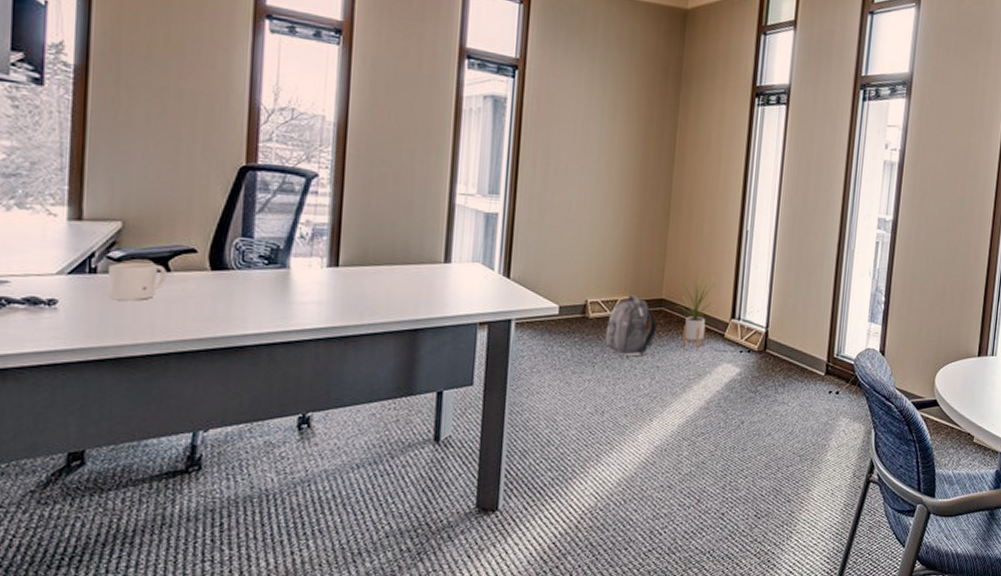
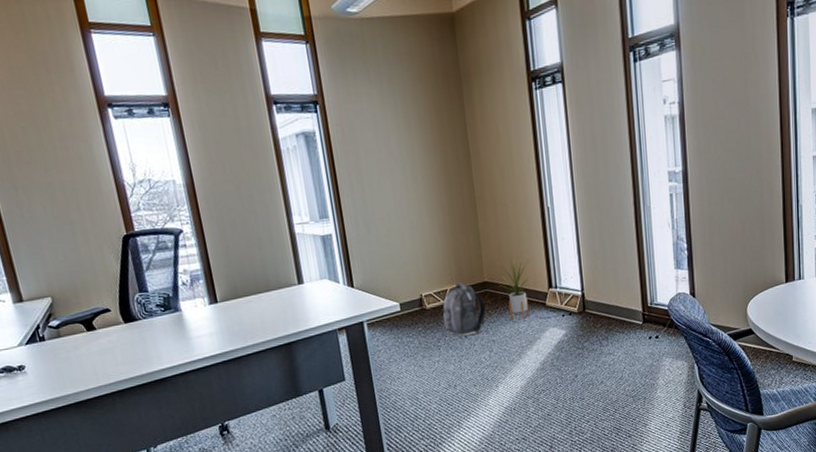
mug: present [108,262,167,301] -> none [52,325,95,359]

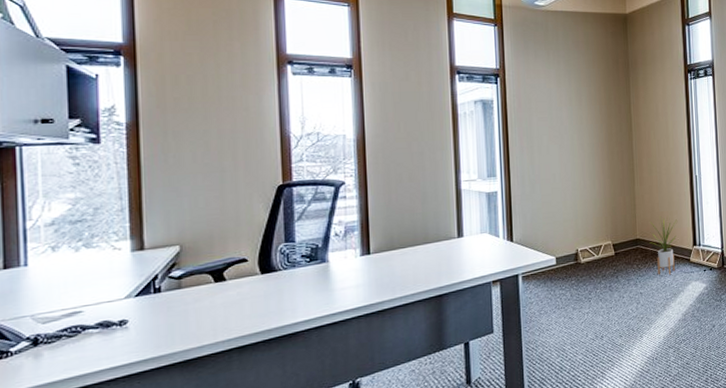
backpack: present [442,282,486,337] -> none [595,239,636,289]

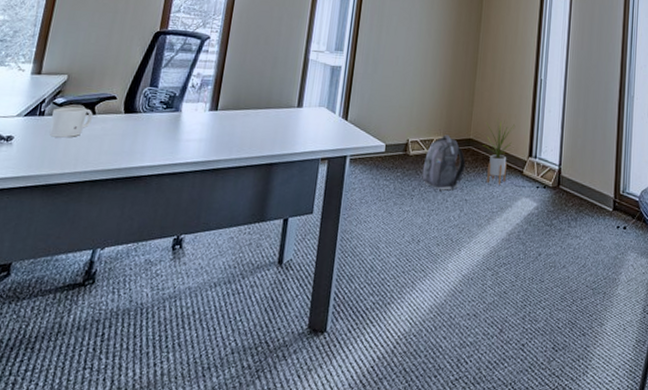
mug: none [171,276,223,312] -> present [49,107,93,138]
backpack: none [595,239,636,289] -> present [422,135,466,190]

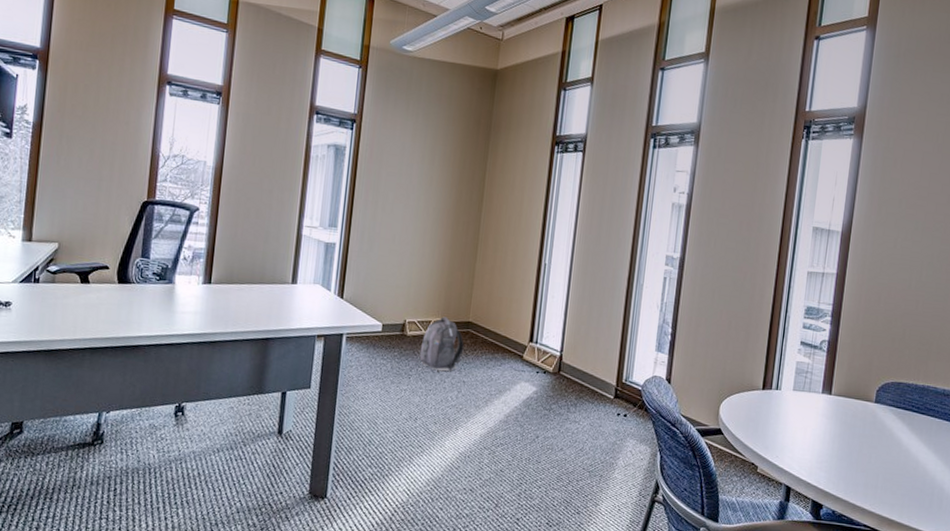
mug: present [49,107,93,138] -> none [45,275,87,306]
house plant: present [482,118,516,186] -> none [481,301,517,369]

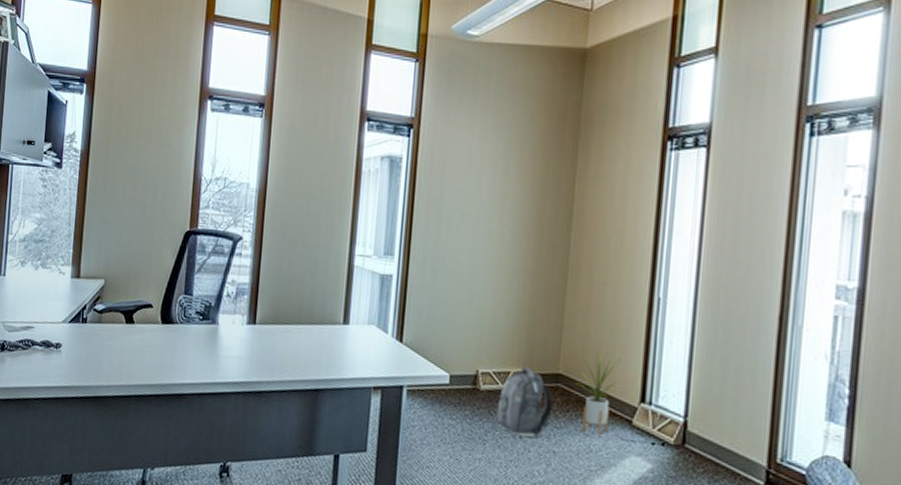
house plant: none [481,301,517,369] -> present [575,348,622,437]

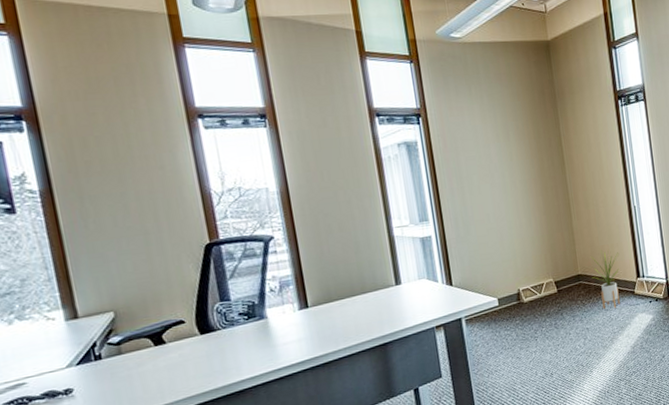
backpack: present [496,366,553,438] -> none [539,276,581,327]

